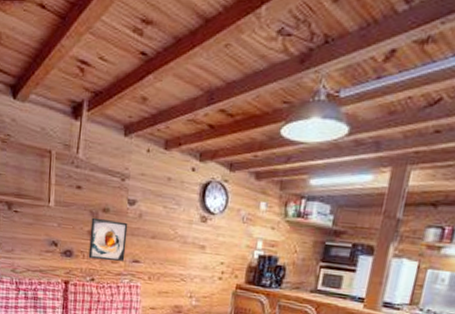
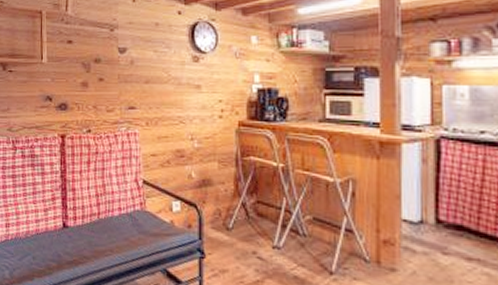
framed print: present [88,217,128,262] -> none [83,69,121,110]

